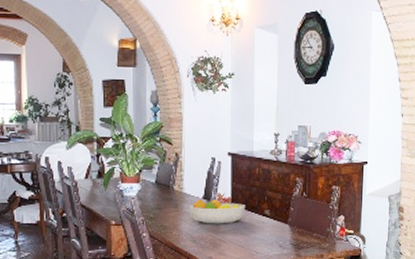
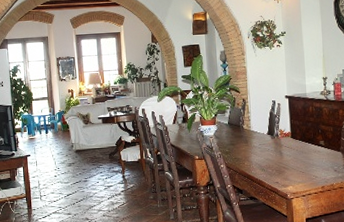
fruit bowl: present [189,199,246,224] -> none [257,134,304,155]

